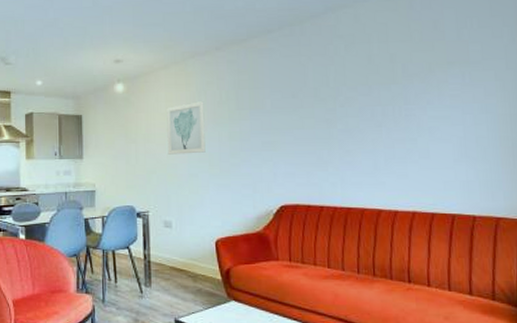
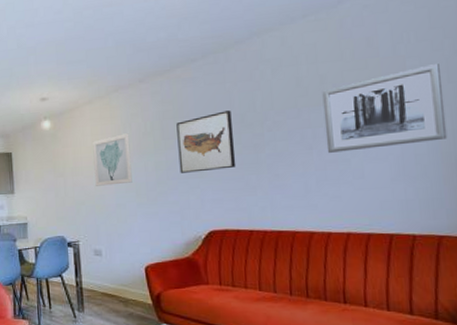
wall art: none [251,84,309,145] -> present [176,110,236,173]
wall art: none [392,50,505,131] -> present [322,64,448,153]

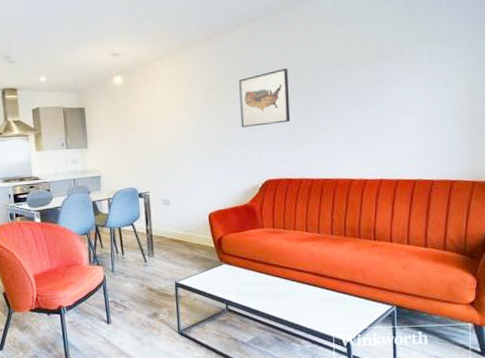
wall art: present [92,133,132,186] -> none [162,89,198,140]
wall art: present [322,64,448,153] -> none [366,29,465,108]

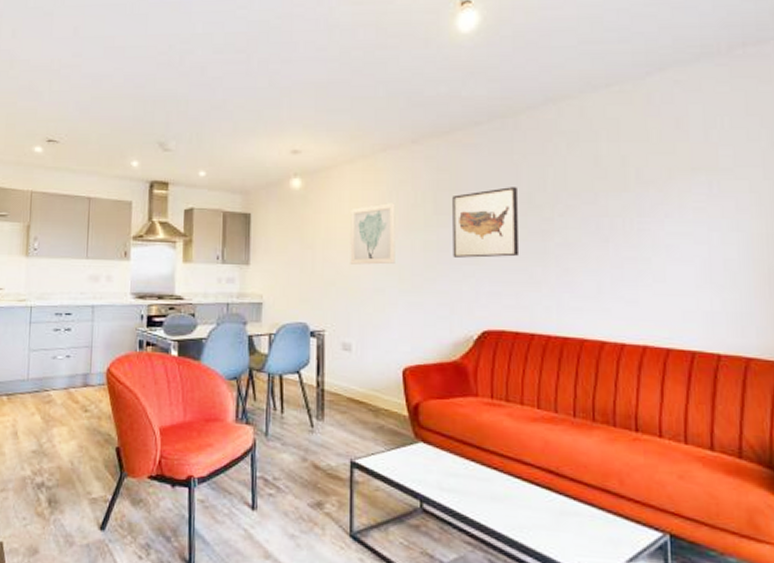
wall art: none [162,89,198,140] -> present [350,203,396,265]

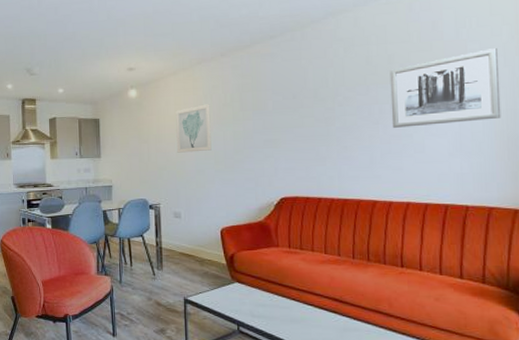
wall art: present [452,187,520,258] -> none [254,85,308,143]
wall art: none [623,156,761,249] -> present [390,48,501,128]

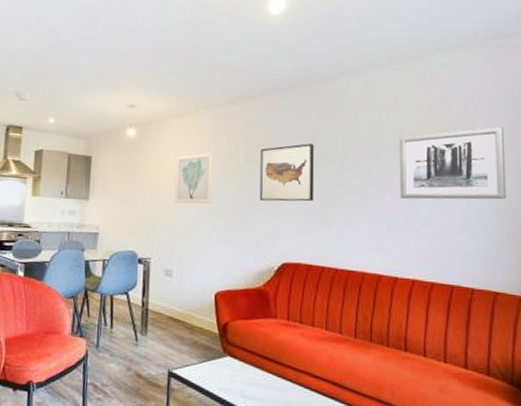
wall art: none [254,85,308,143] -> present [259,143,315,202]

